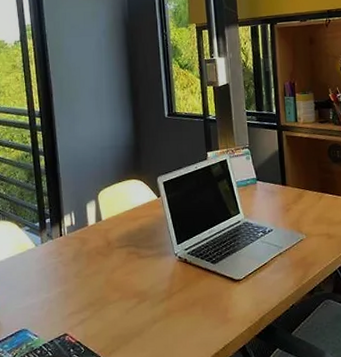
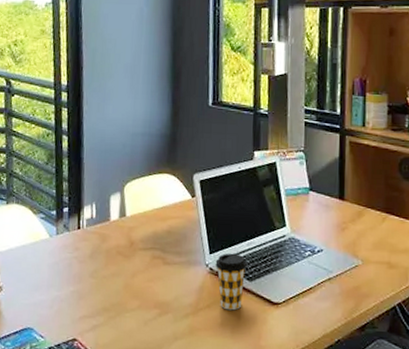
coffee cup: none [183,241,210,291] -> present [215,253,247,311]

